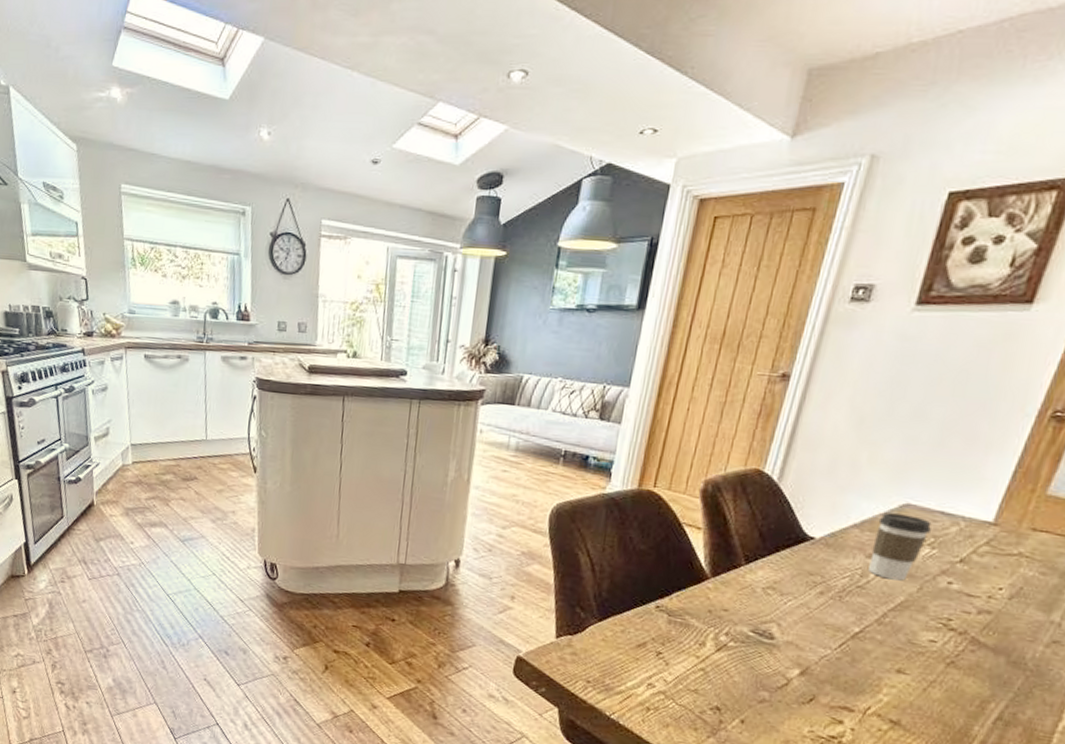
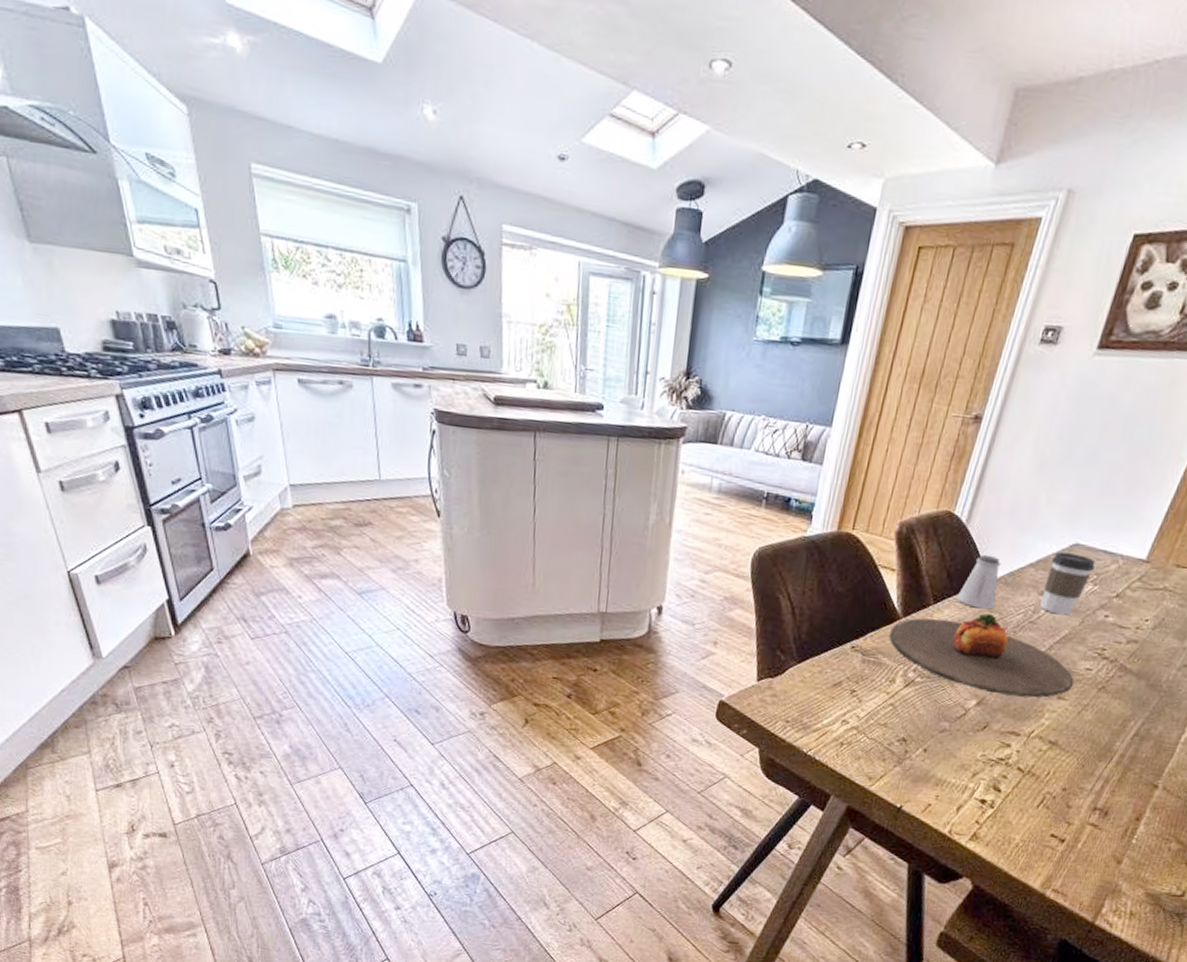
plate: none [697,575,915,671] -> present [889,613,1074,698]
saltshaker: none [771,515,820,572] -> present [956,555,1001,609]

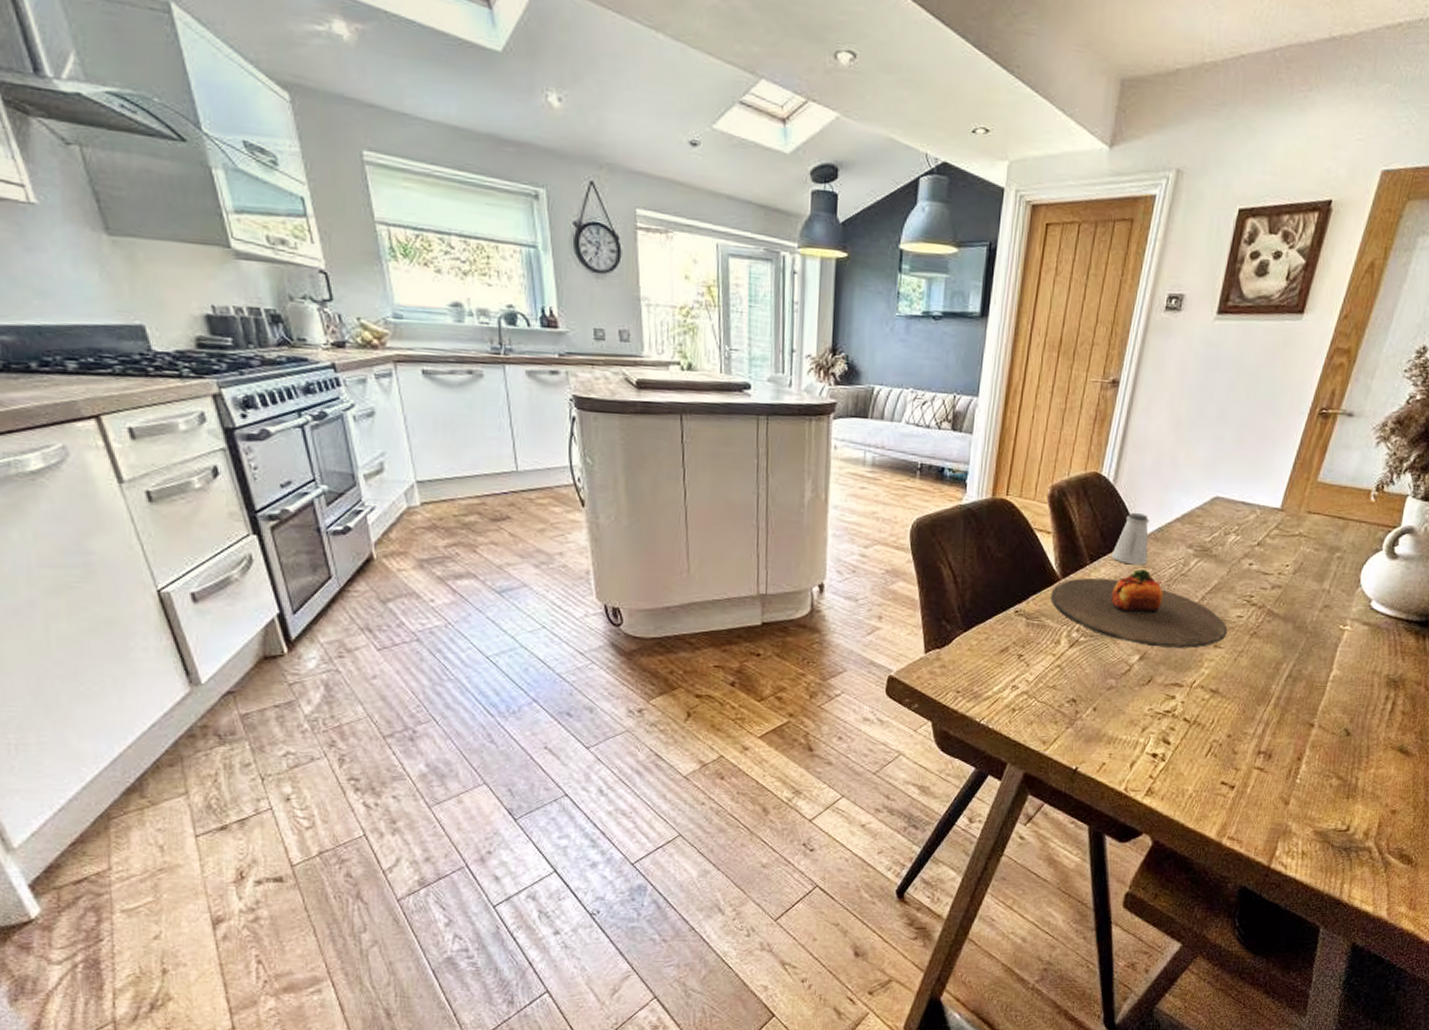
coffee cup: present [1040,552,1096,616] -> none [1189,506,1236,566]

